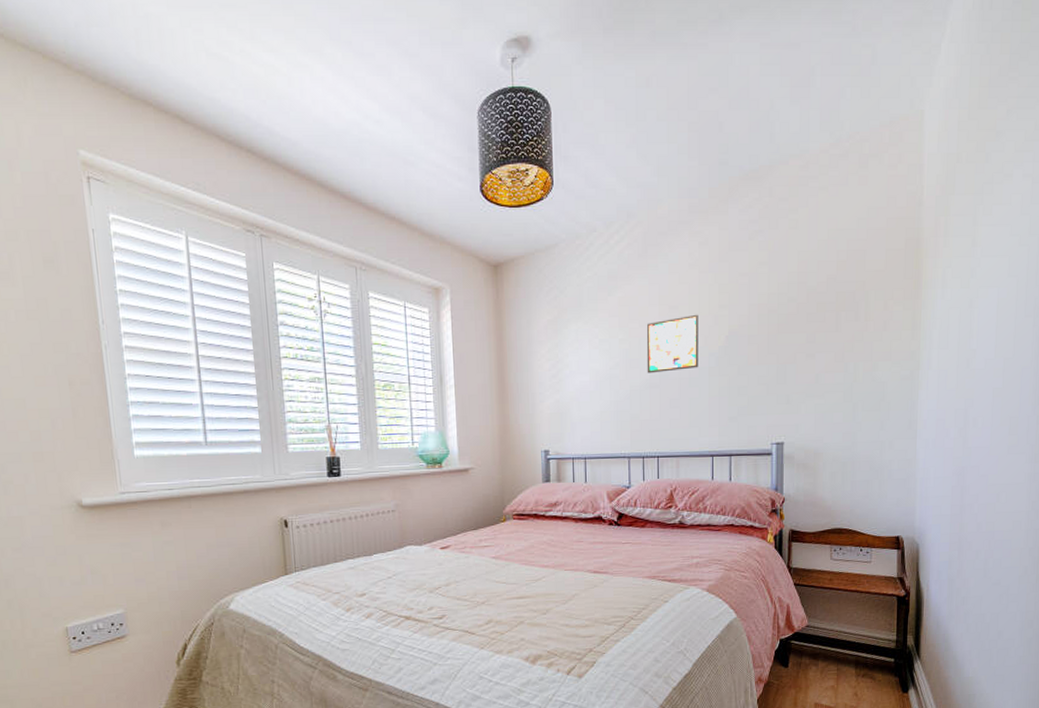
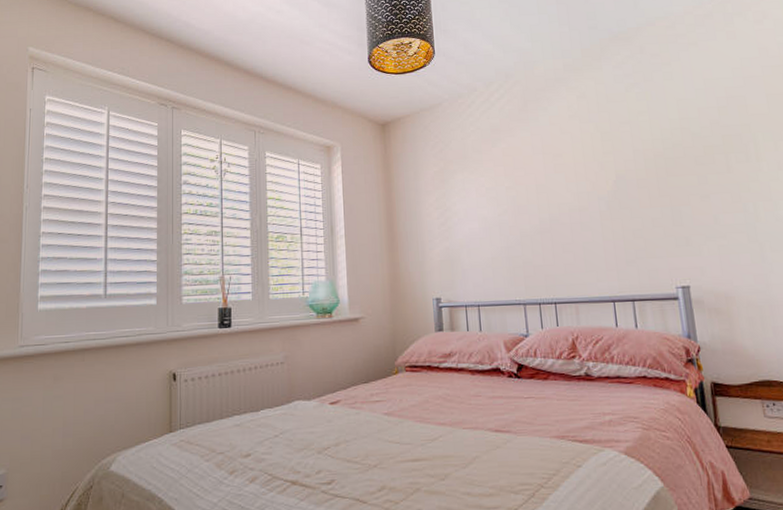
wall art: present [646,314,699,374] -> none [532,161,589,219]

